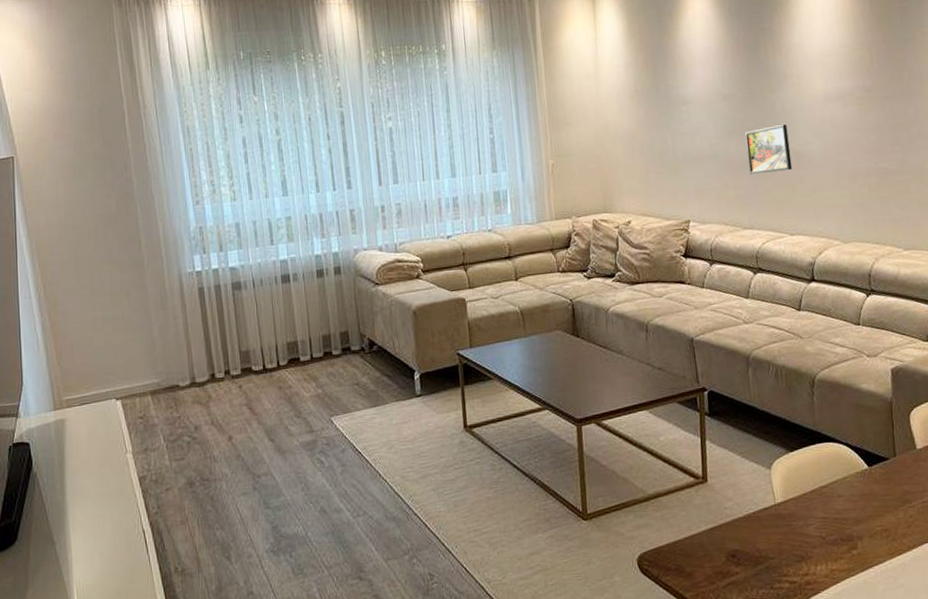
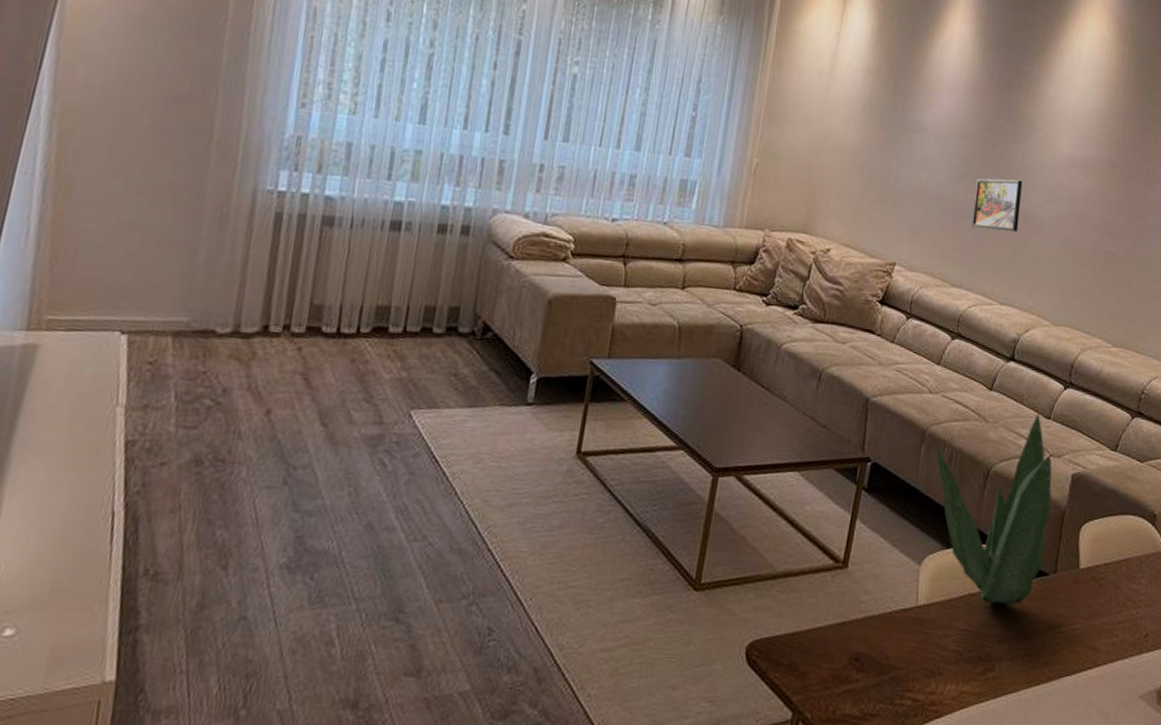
plant: none [762,323,882,492] -> present [936,414,1052,607]

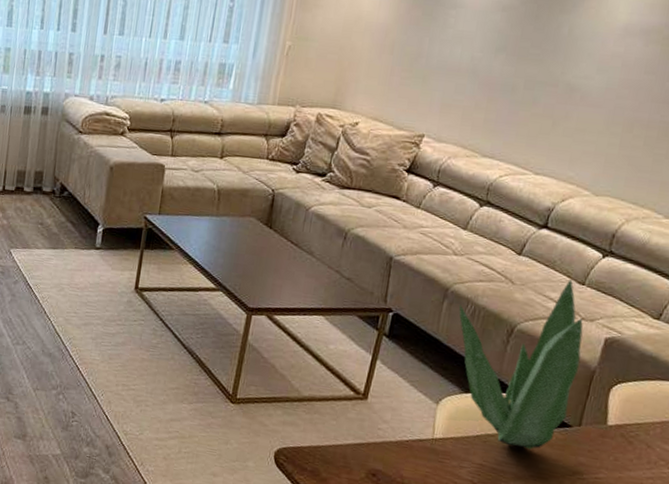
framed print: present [972,178,1023,233] -> none [508,50,569,104]

